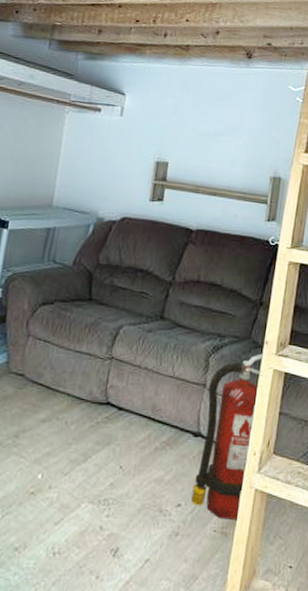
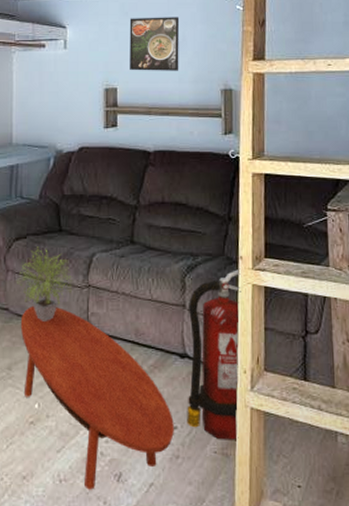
coffee table: none [28,373,179,564] -> present [20,305,174,490]
potted plant: none [36,313,97,391] -> present [16,246,73,321]
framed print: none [184,94,240,153] -> present [129,17,180,71]

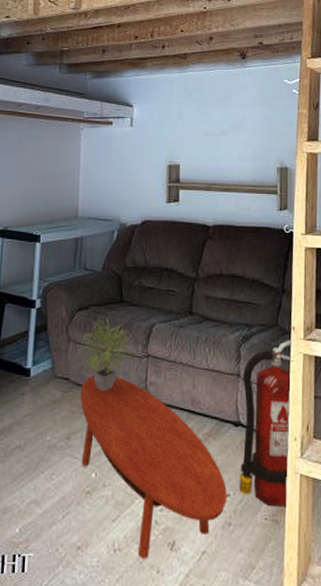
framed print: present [129,17,180,71] -> none [192,98,240,150]

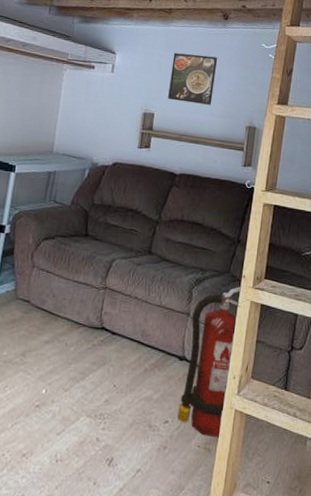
potted plant: present [77,317,133,391] -> none [39,247,93,316]
coffee table: present [80,375,227,559] -> none [33,300,166,471]
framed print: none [192,98,240,150] -> present [168,53,218,105]

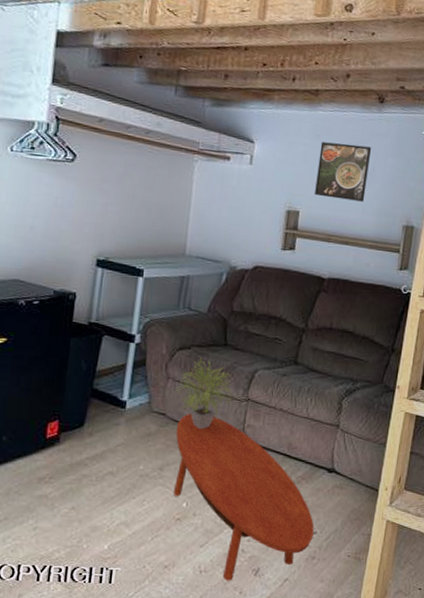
coffee table: none [33,300,166,471] -> present [173,412,314,581]
potted plant: none [39,247,93,316] -> present [175,358,234,429]
fire extinguisher: present [177,286,242,437] -> none [326,396,396,547]

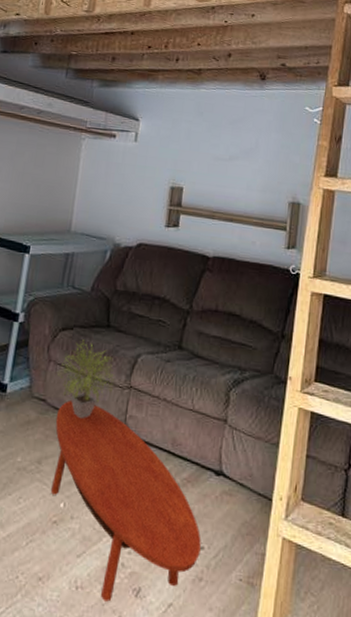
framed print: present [315,141,372,202] -> none [198,118,255,178]

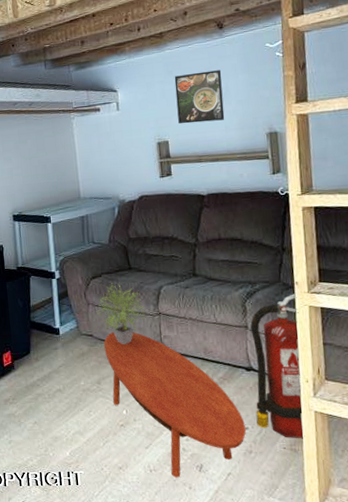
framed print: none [198,118,255,178] -> present [174,70,225,124]
fire extinguisher: none [214,389,288,570] -> present [250,292,305,438]

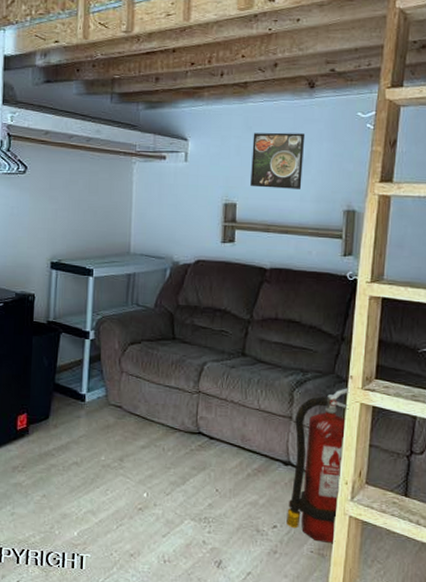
potted plant: present [96,283,145,344] -> none [129,352,184,421]
coffee table: present [103,331,246,478] -> none [132,405,274,572]

